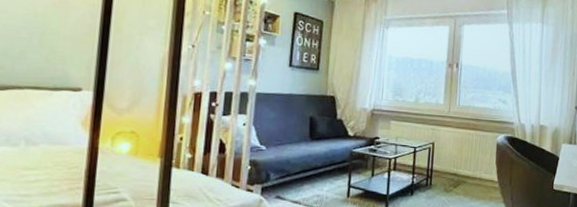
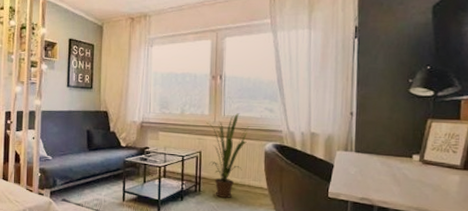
house plant: none [441,103,483,192] -> present [206,113,250,198]

